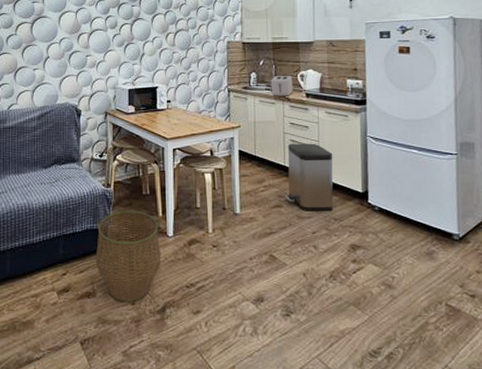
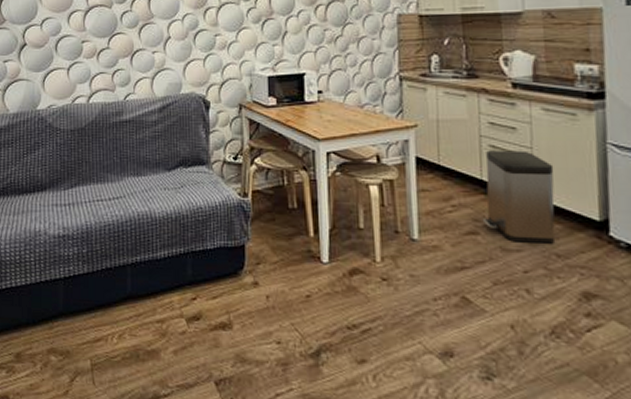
basket: present [95,210,161,302] -> none [231,226,314,340]
toaster: present [270,76,294,98] -> none [459,59,493,88]

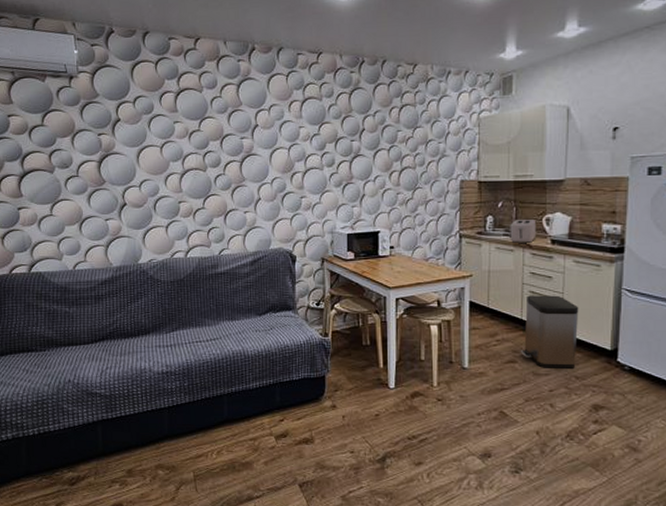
toaster: none [459,59,493,88] -> present [508,220,537,244]

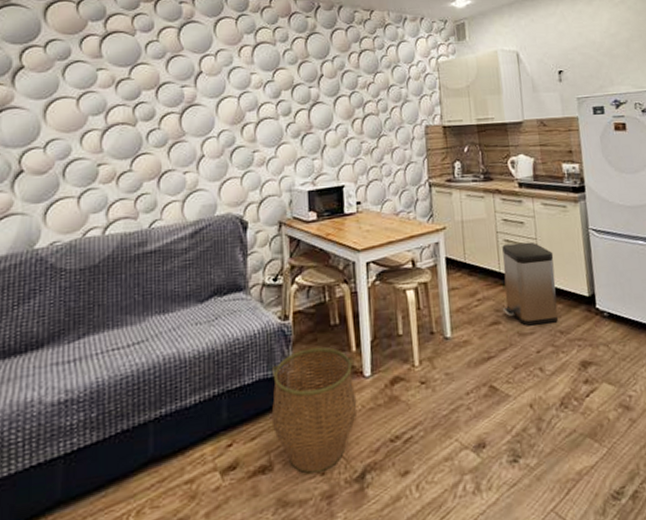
basket: none [313,360,382,450] -> present [271,346,358,474]
toaster: present [508,220,537,244] -> none [477,163,504,190]

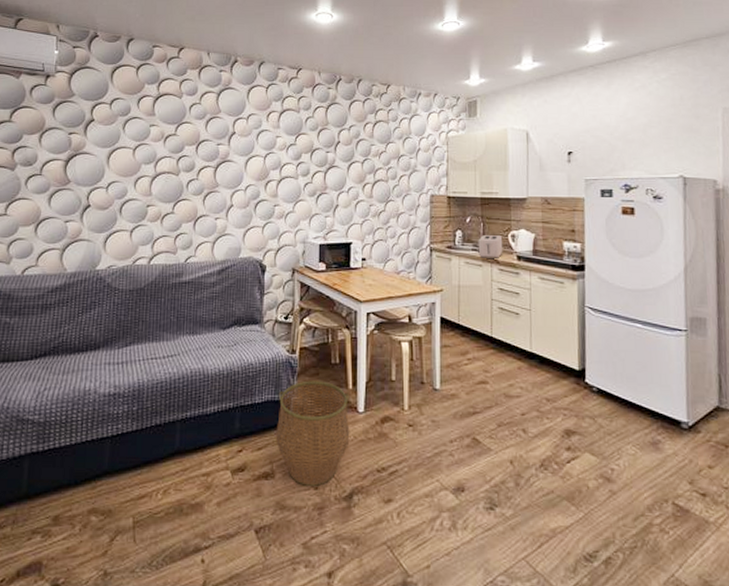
toaster: none [477,163,504,190] -> present [477,235,503,260]
pedal bin: present [502,241,558,326] -> none [491,312,547,390]

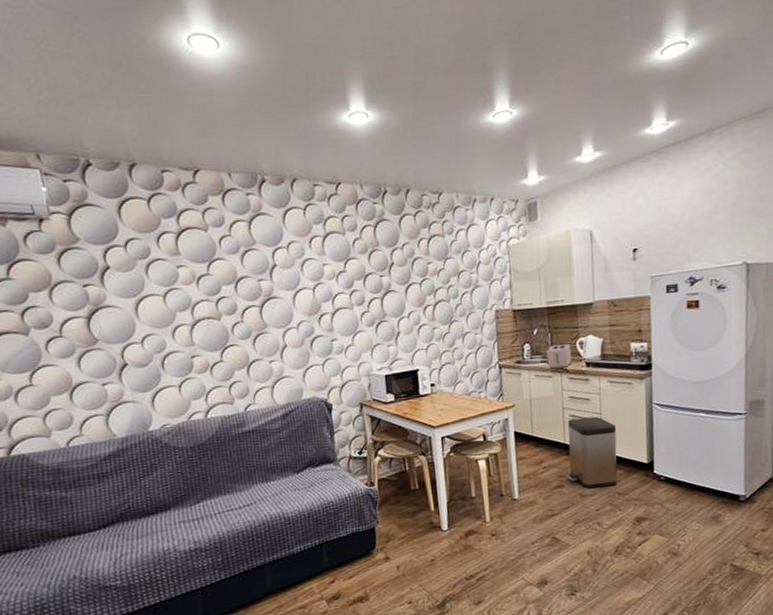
basket: present [275,380,350,486] -> none [363,507,437,602]
pedal bin: none [491,312,547,390] -> present [566,416,618,489]

